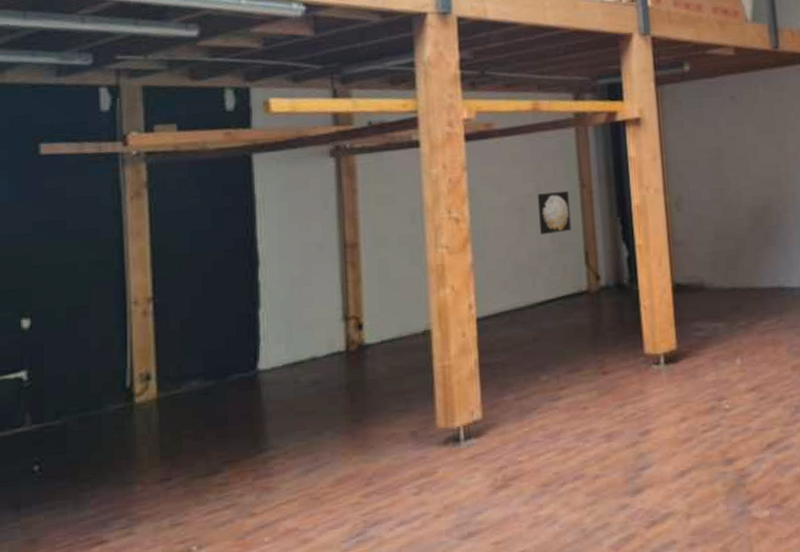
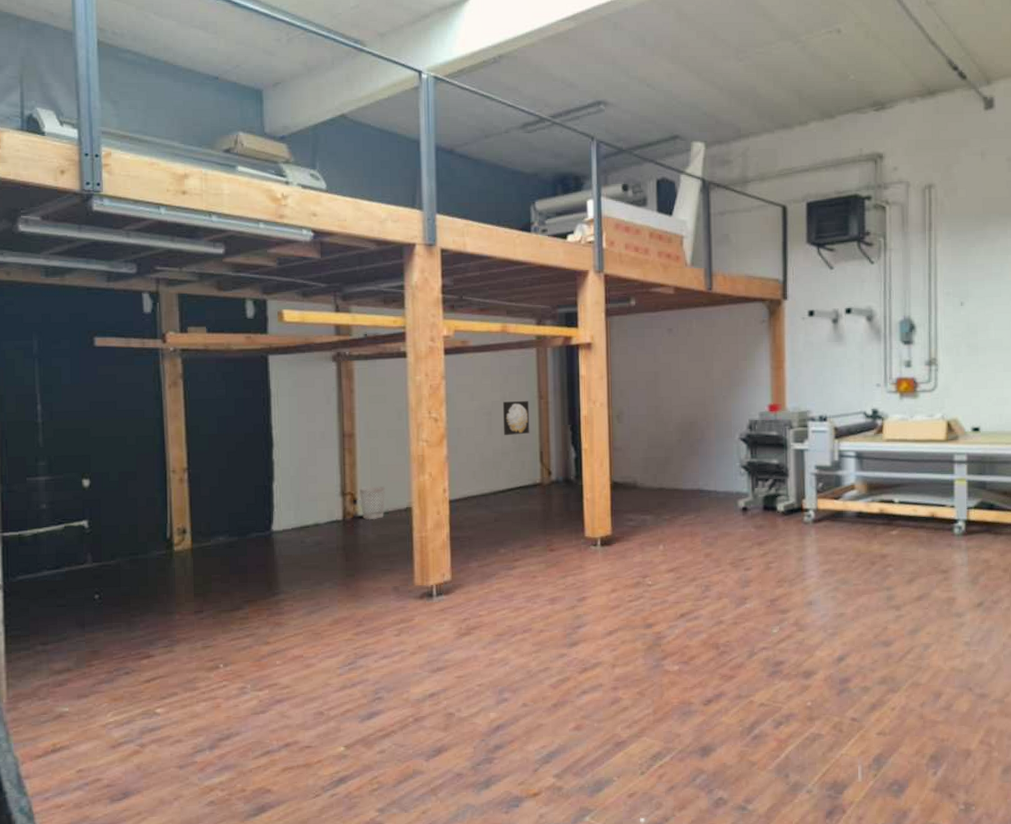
wastebasket: none [366,306,399,350] -> present [359,486,386,520]

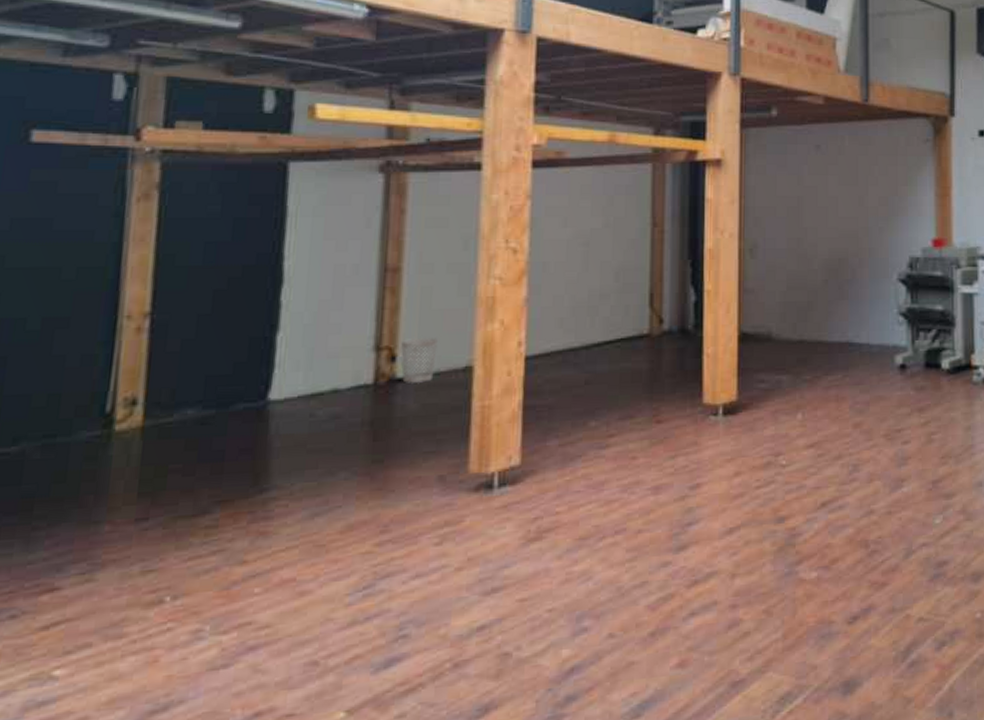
wall art: present [502,400,530,435] -> none [604,228,640,272]

